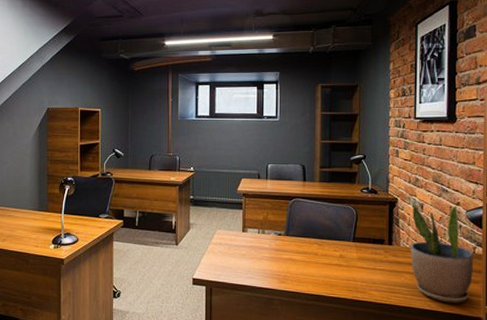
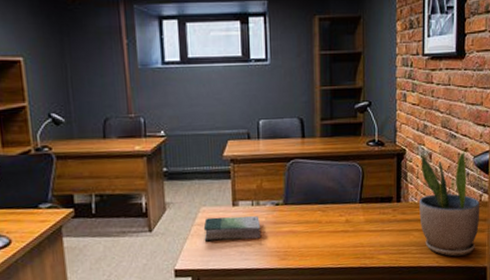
book: none [218,239,265,262] -> present [203,215,262,242]

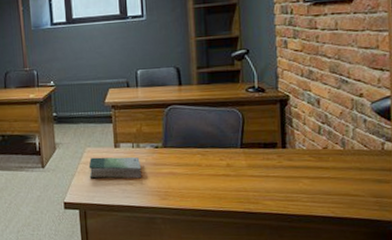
potted plant: present [418,152,480,256] -> none [307,98,383,207]

